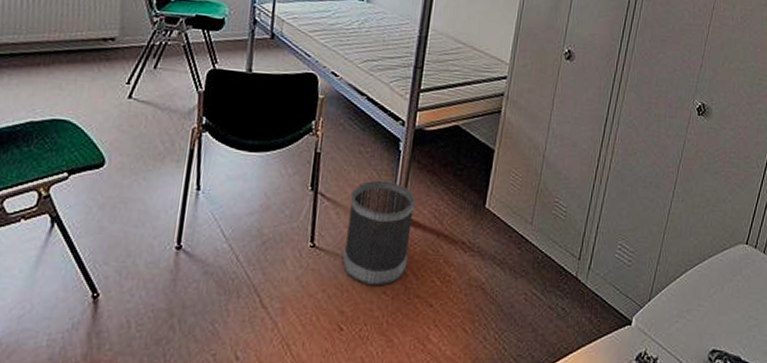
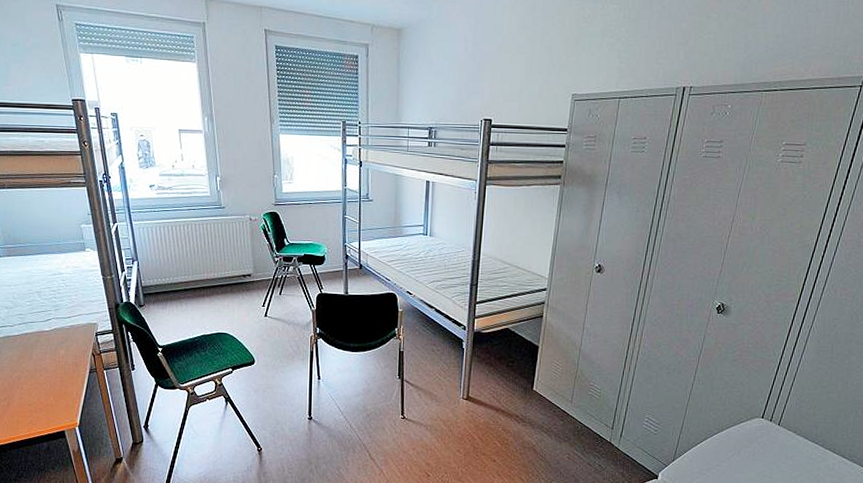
wastebasket: present [342,180,416,286] -> none [426,370,478,446]

